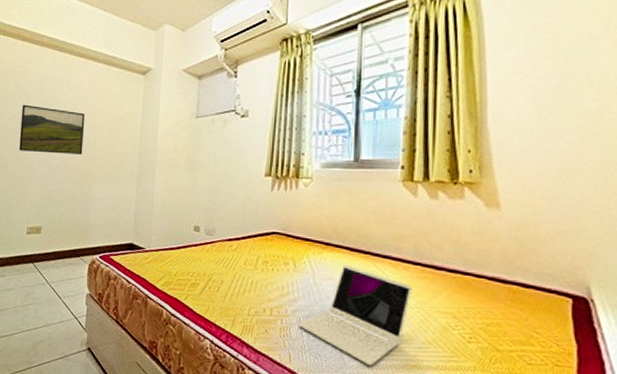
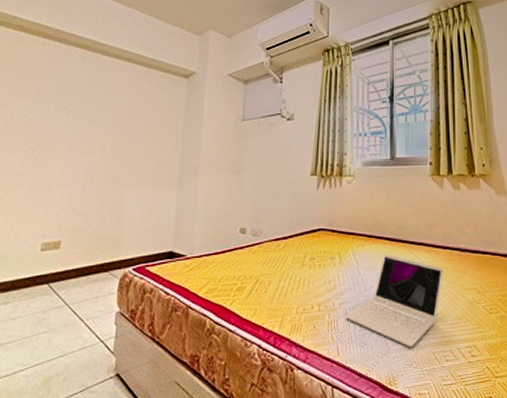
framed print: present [19,104,85,154] -> none [35,106,119,159]

